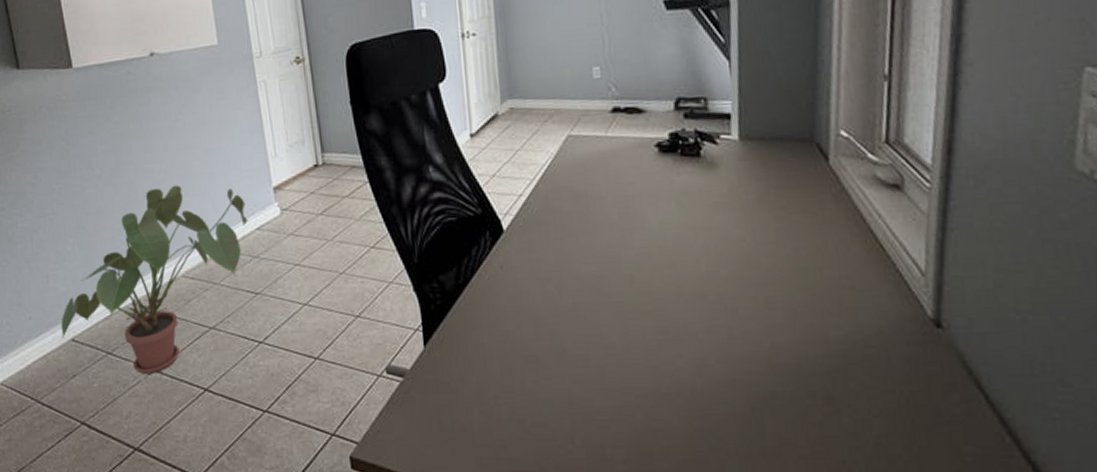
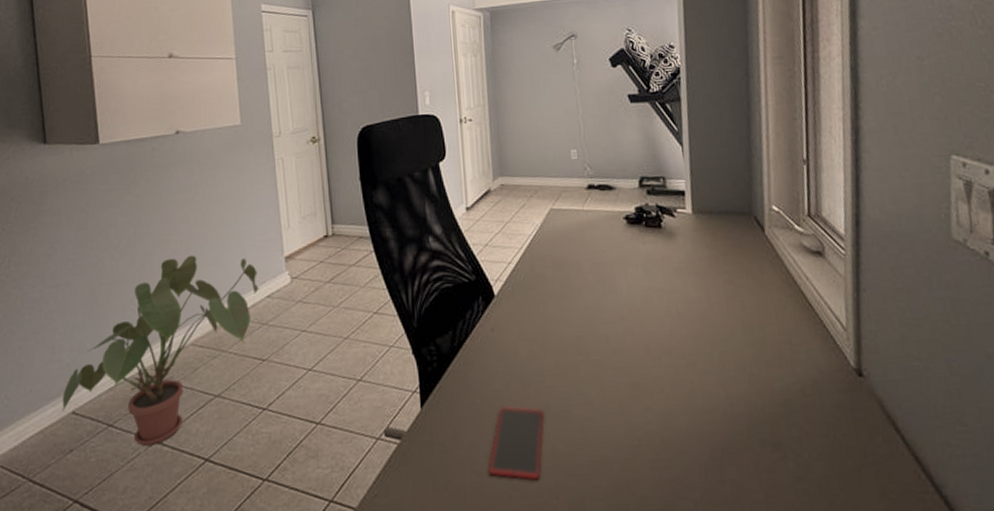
smartphone: none [497,347,559,424] -> present [487,406,544,481]

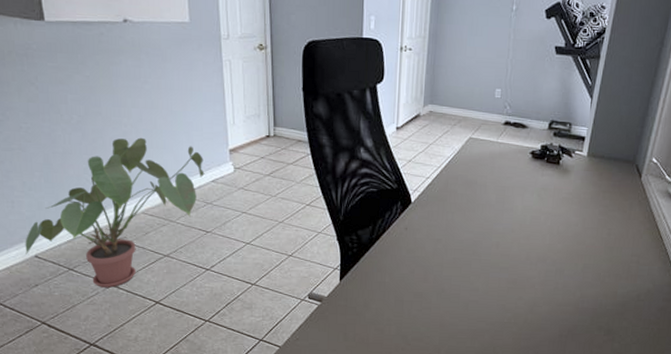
smartphone: present [487,406,544,481] -> none [388,286,438,339]

